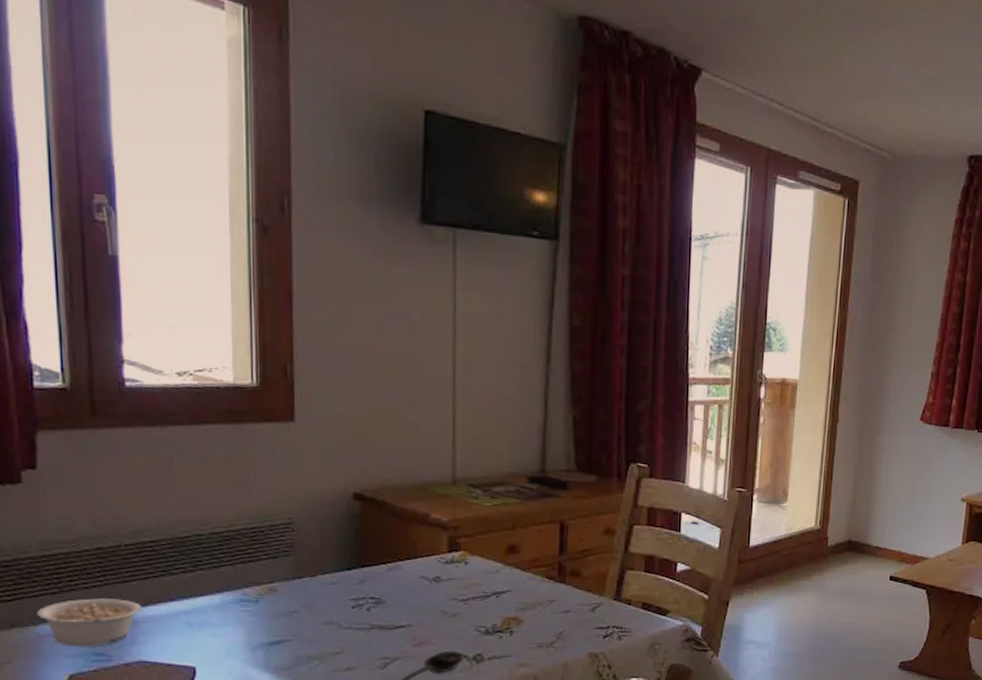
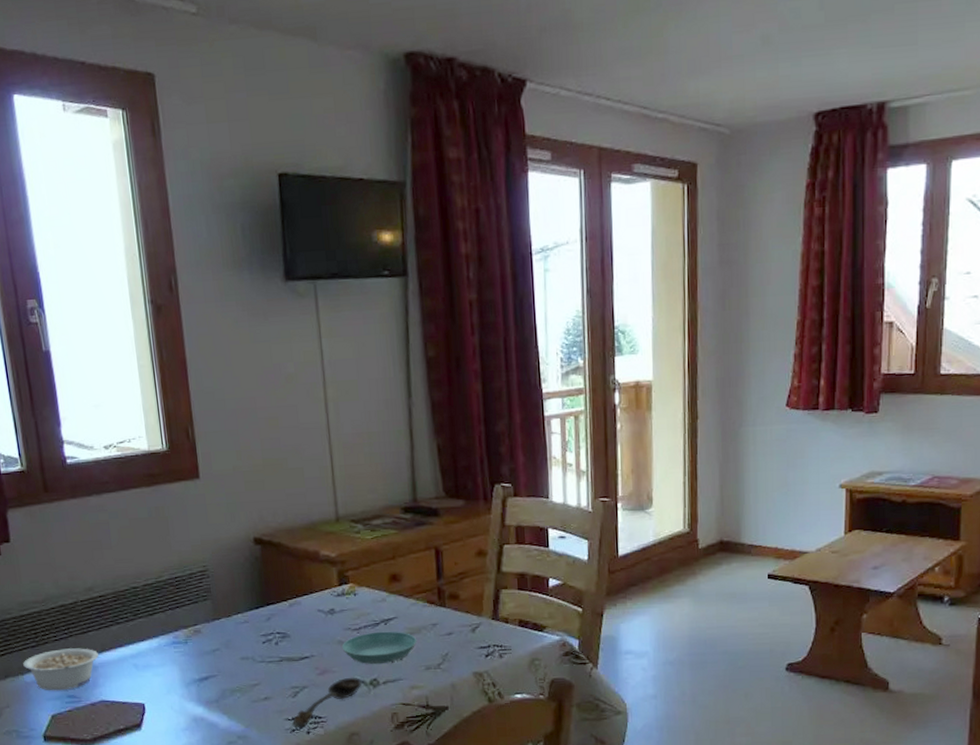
saucer: none [445,604,531,639] -> present [341,631,417,665]

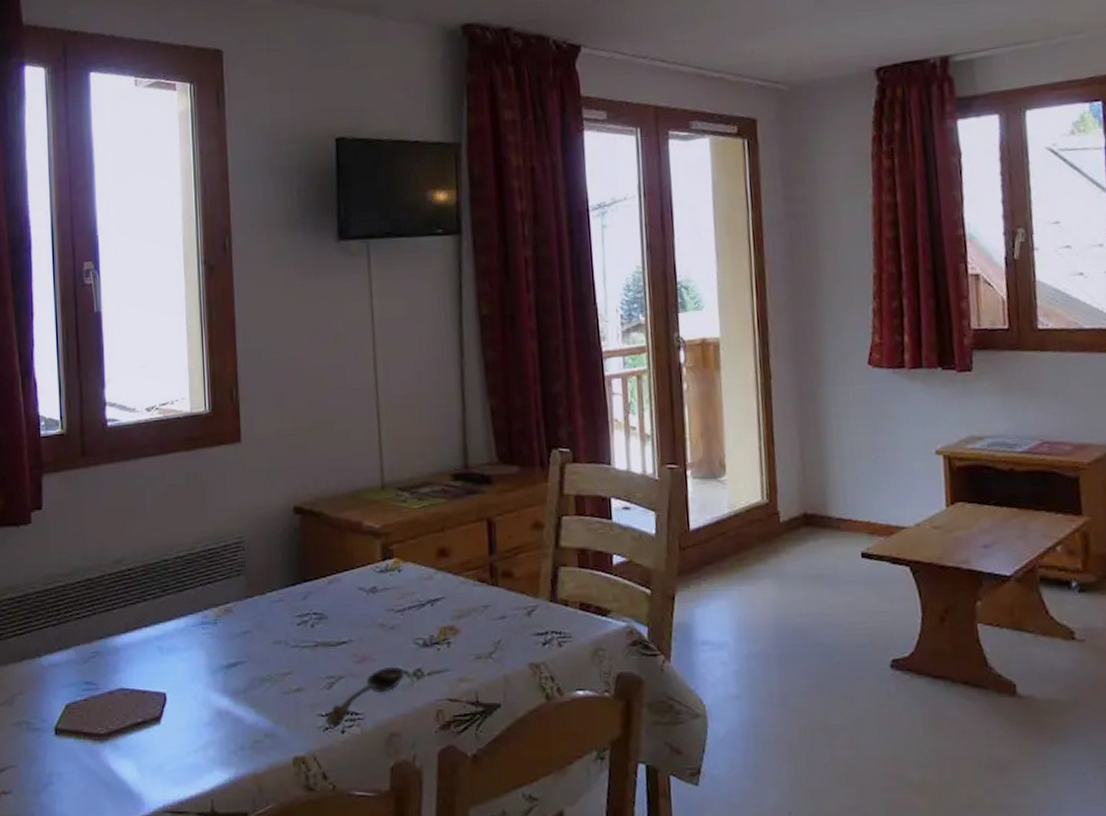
legume: present [23,648,99,691] -> none [42,627,122,676]
saucer: present [341,631,417,665] -> none [383,613,467,652]

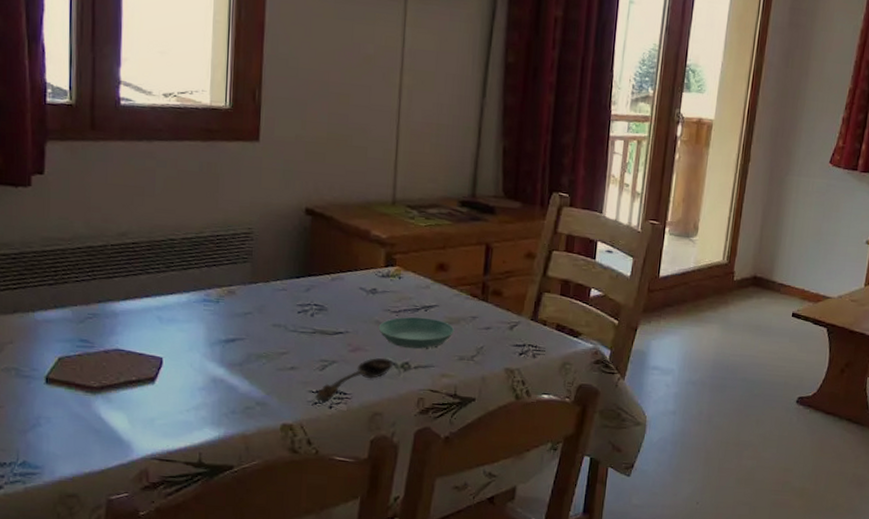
saucer: none [383,613,467,652] -> present [378,316,455,349]

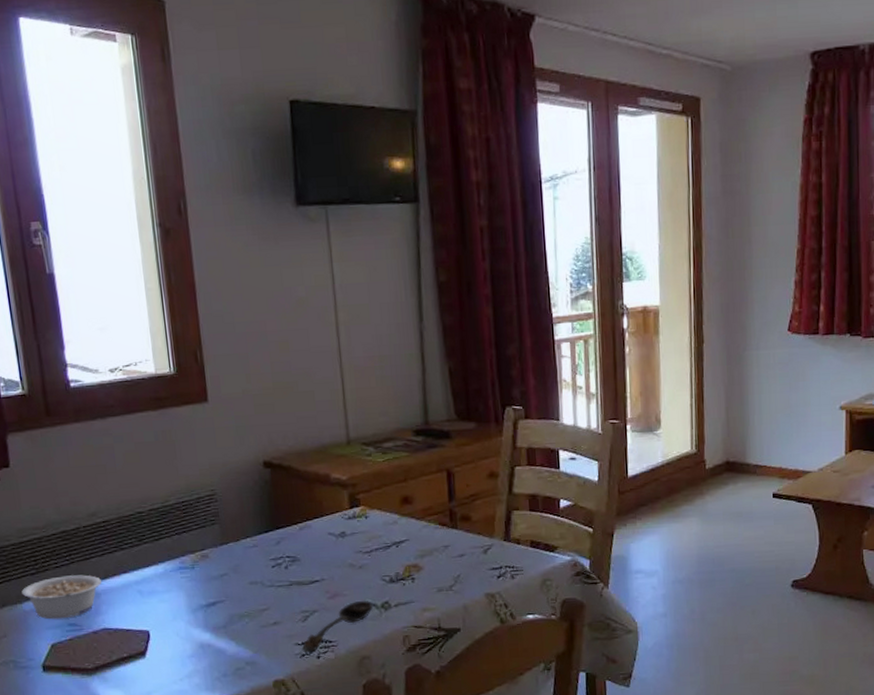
legume: none [36,290,121,334] -> present [22,575,102,620]
saucer: present [378,316,455,349] -> none [352,553,429,588]

